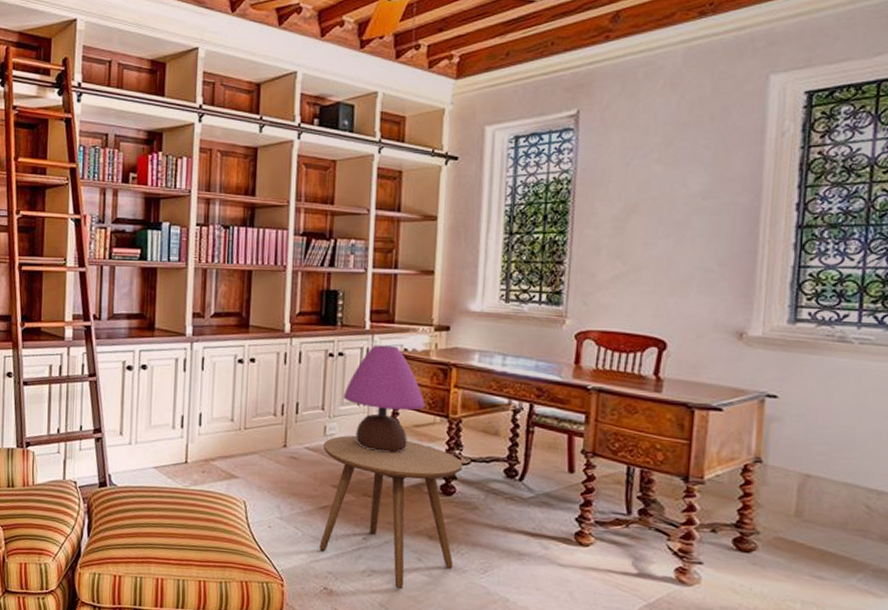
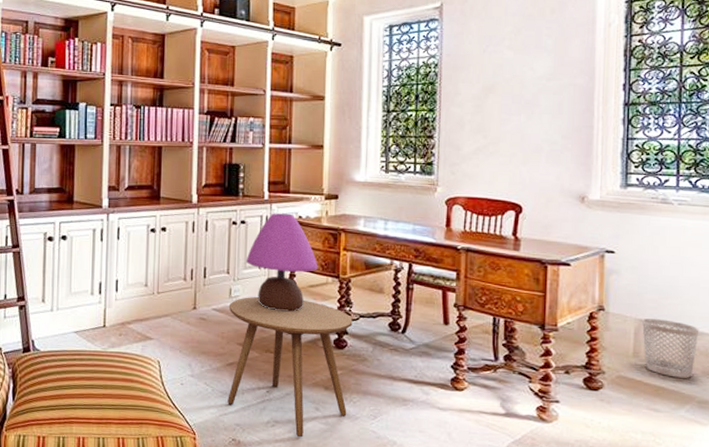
wastebasket: none [807,473,879,543] -> present [641,318,700,378]

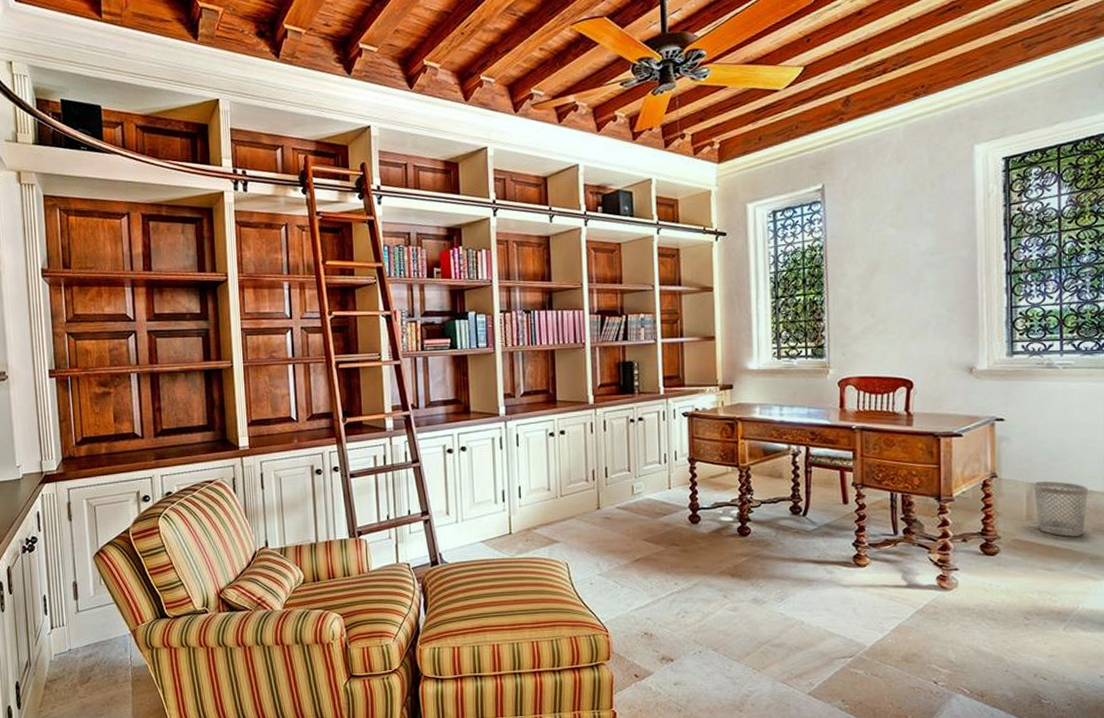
side table: present [227,296,353,438] -> none [633,491,755,626]
table lamp: present [245,213,318,312] -> none [646,407,717,504]

